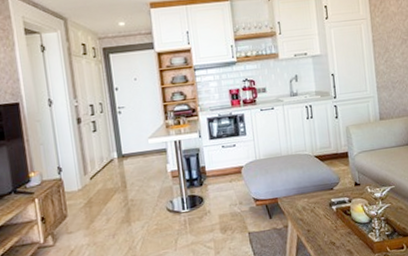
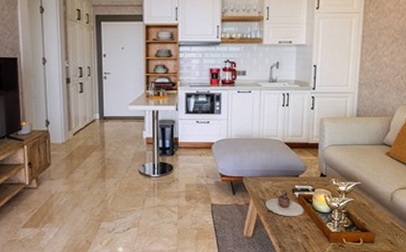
teapot: none [304,205,344,234] -> present [265,189,304,217]

